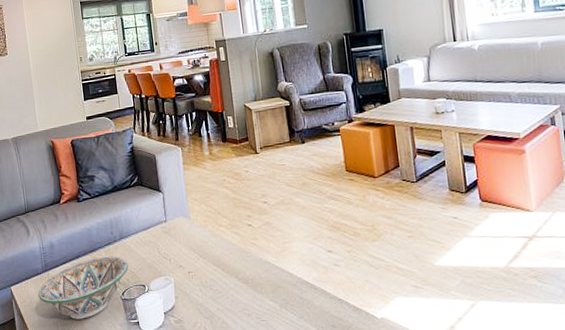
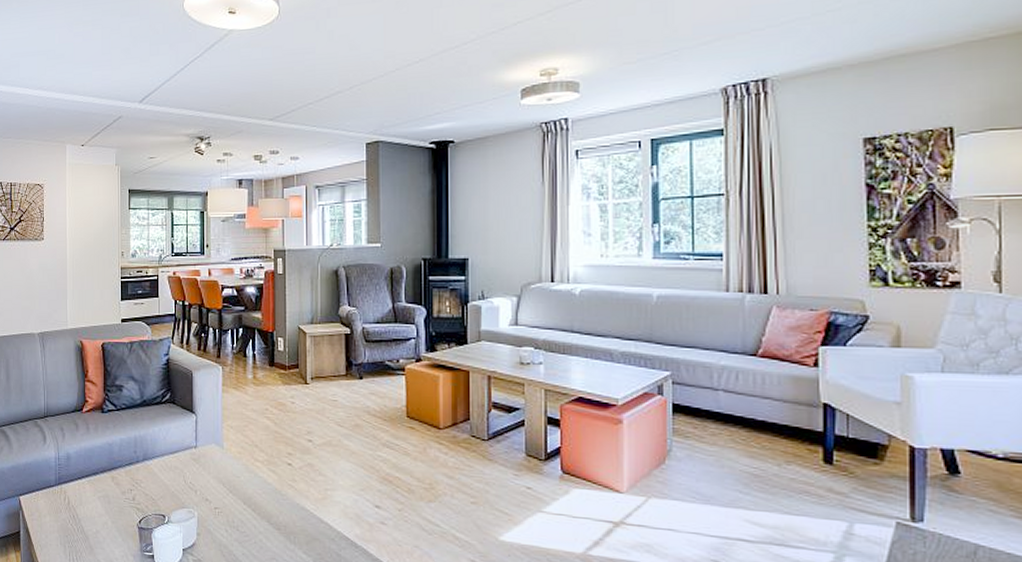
decorative bowl: present [38,256,129,319] -> none [48,477,150,544]

